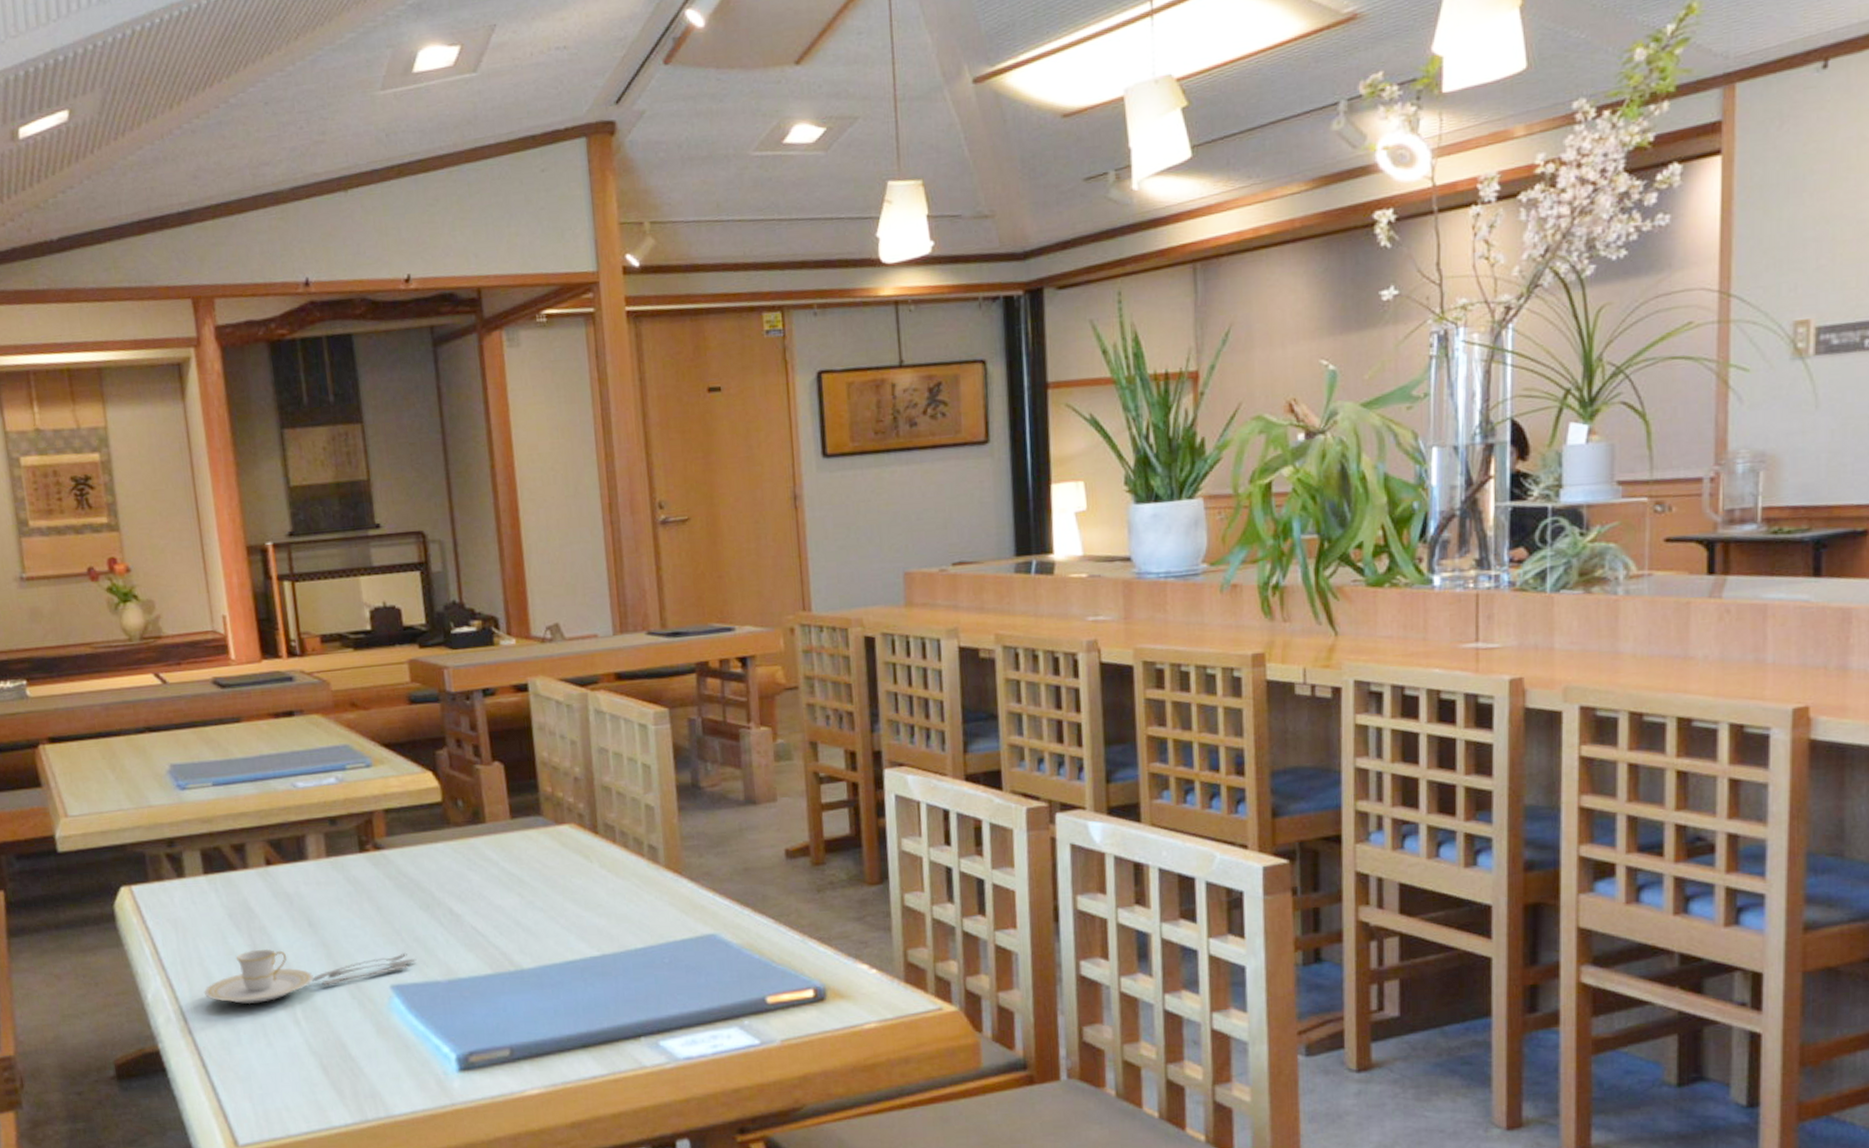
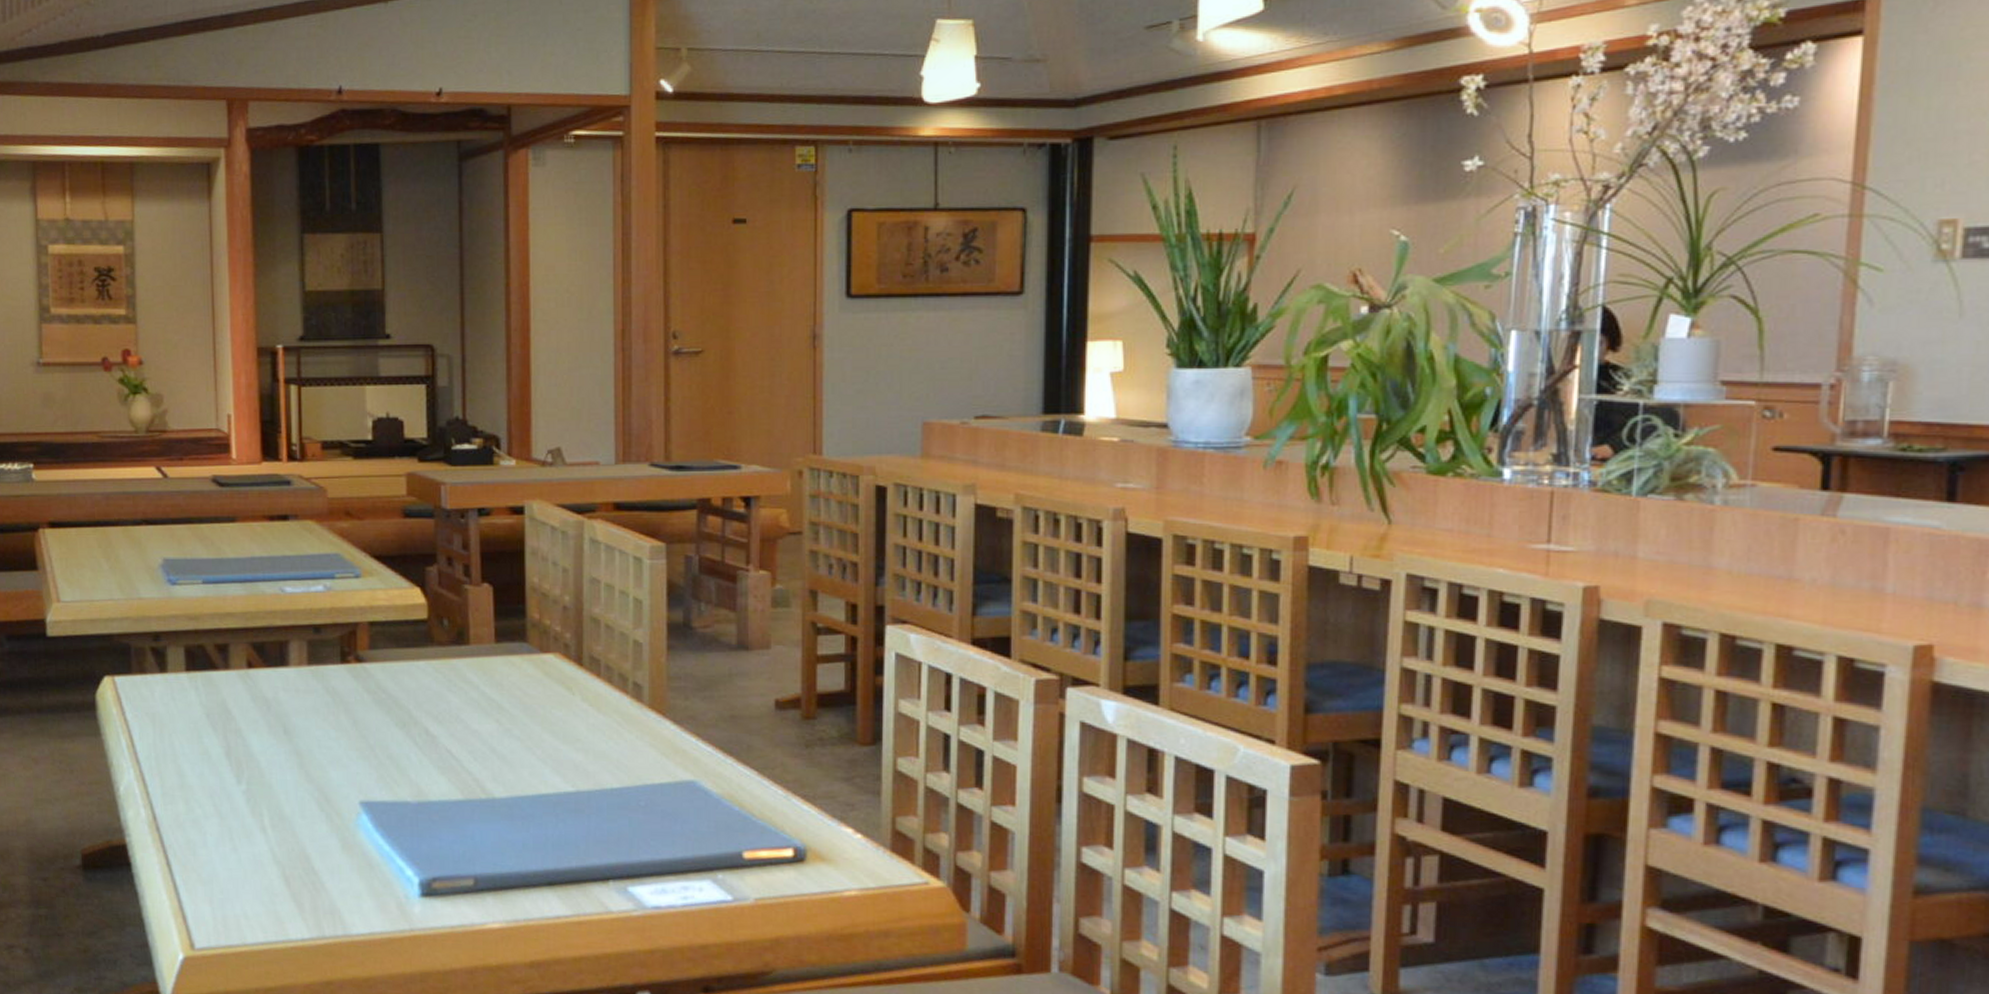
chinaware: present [203,948,417,1004] -> none [174,751,388,806]

